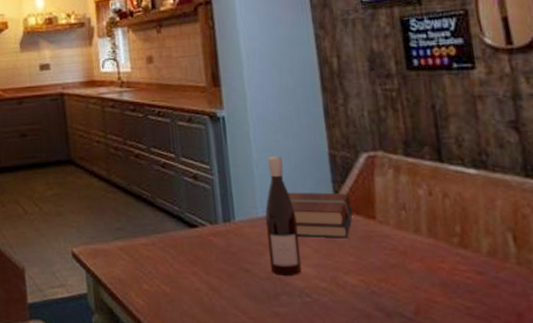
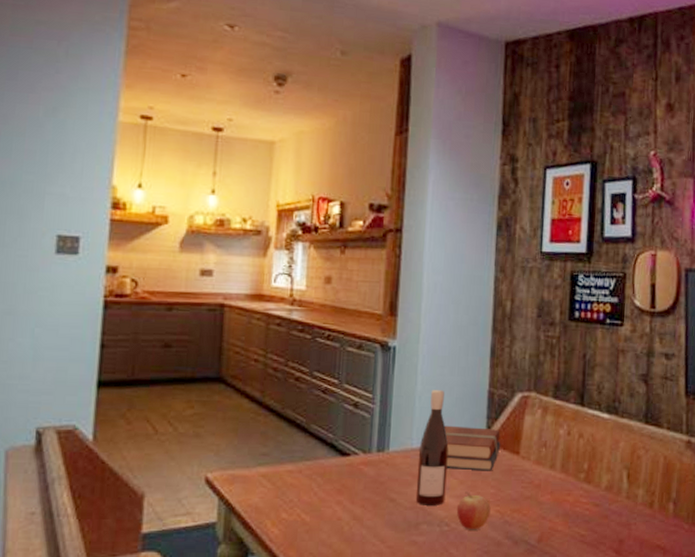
fruit: none [315,260,354,300] -> present [456,491,491,529]

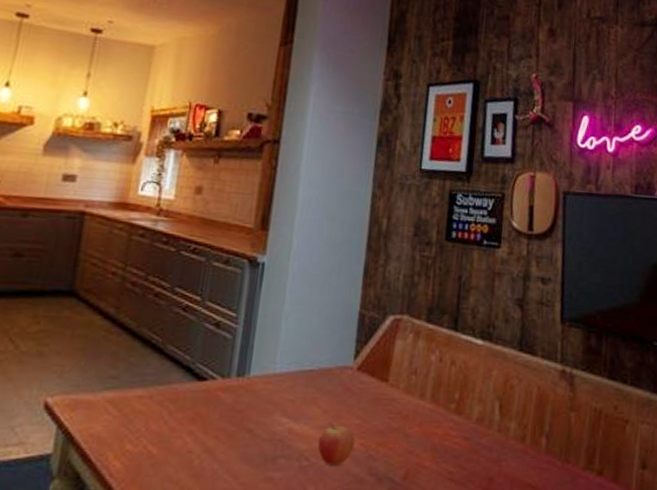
bottle: present [415,389,449,505] -> none [274,309,314,437]
books: present [444,425,501,471] -> none [309,349,370,400]

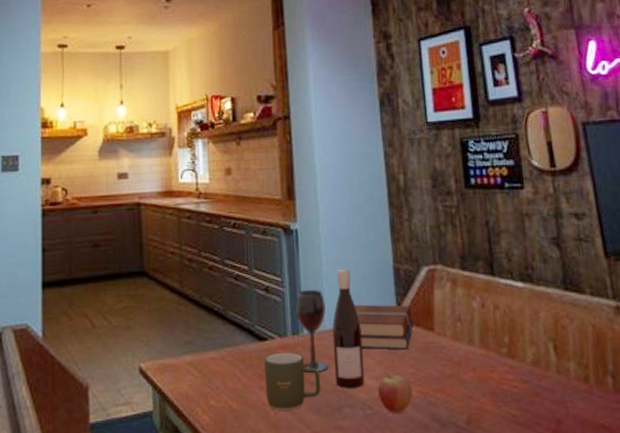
mug: none [193,394,260,458] -> present [263,352,321,410]
wine glass: none [242,329,280,419] -> present [295,290,328,372]
bottle: none [274,309,314,437] -> present [332,268,365,388]
books: none [309,349,370,400] -> present [354,304,414,350]

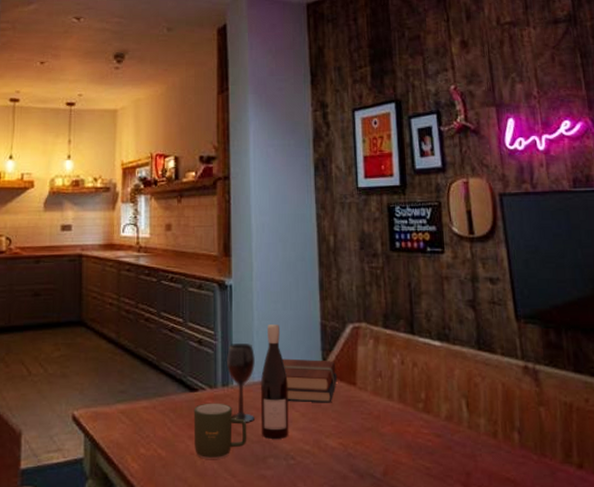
fruit: present [377,372,413,412] -> none [300,424,334,462]

